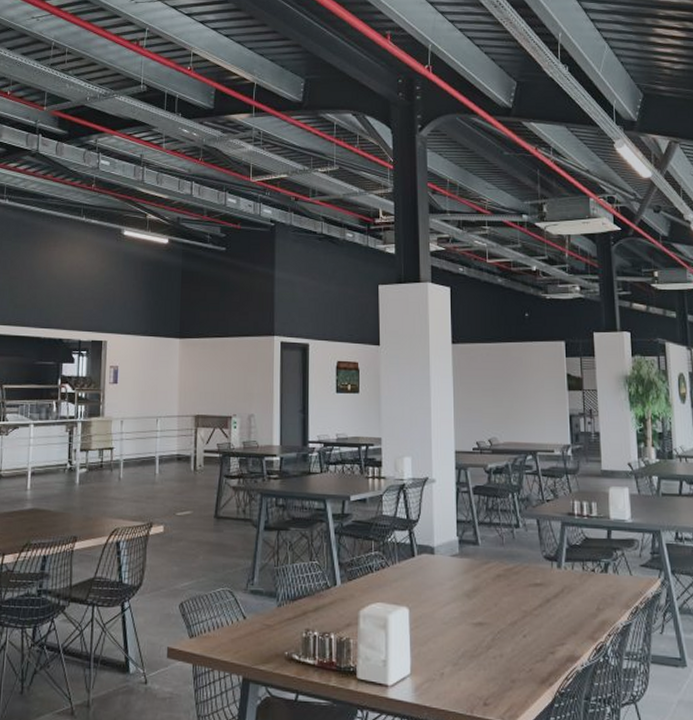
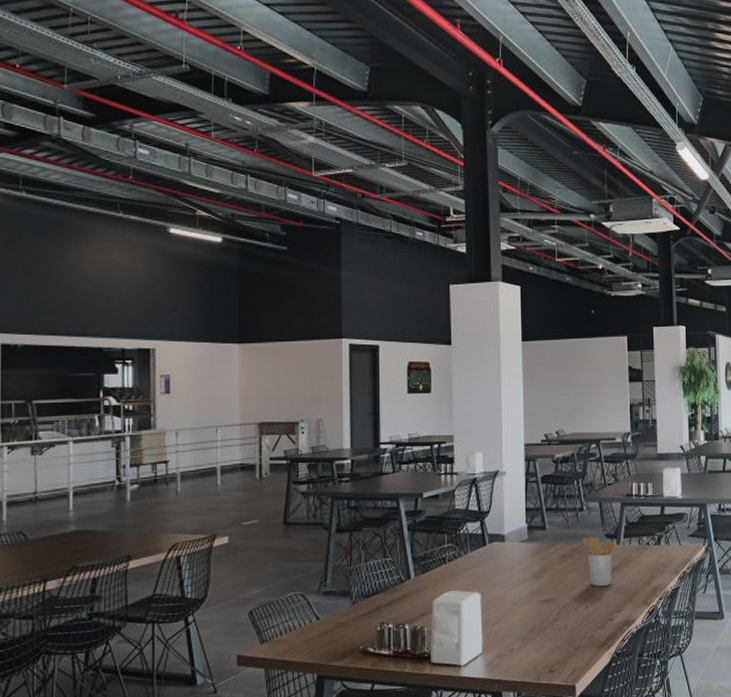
utensil holder: none [519,557,554,614] -> present [582,536,614,586]

